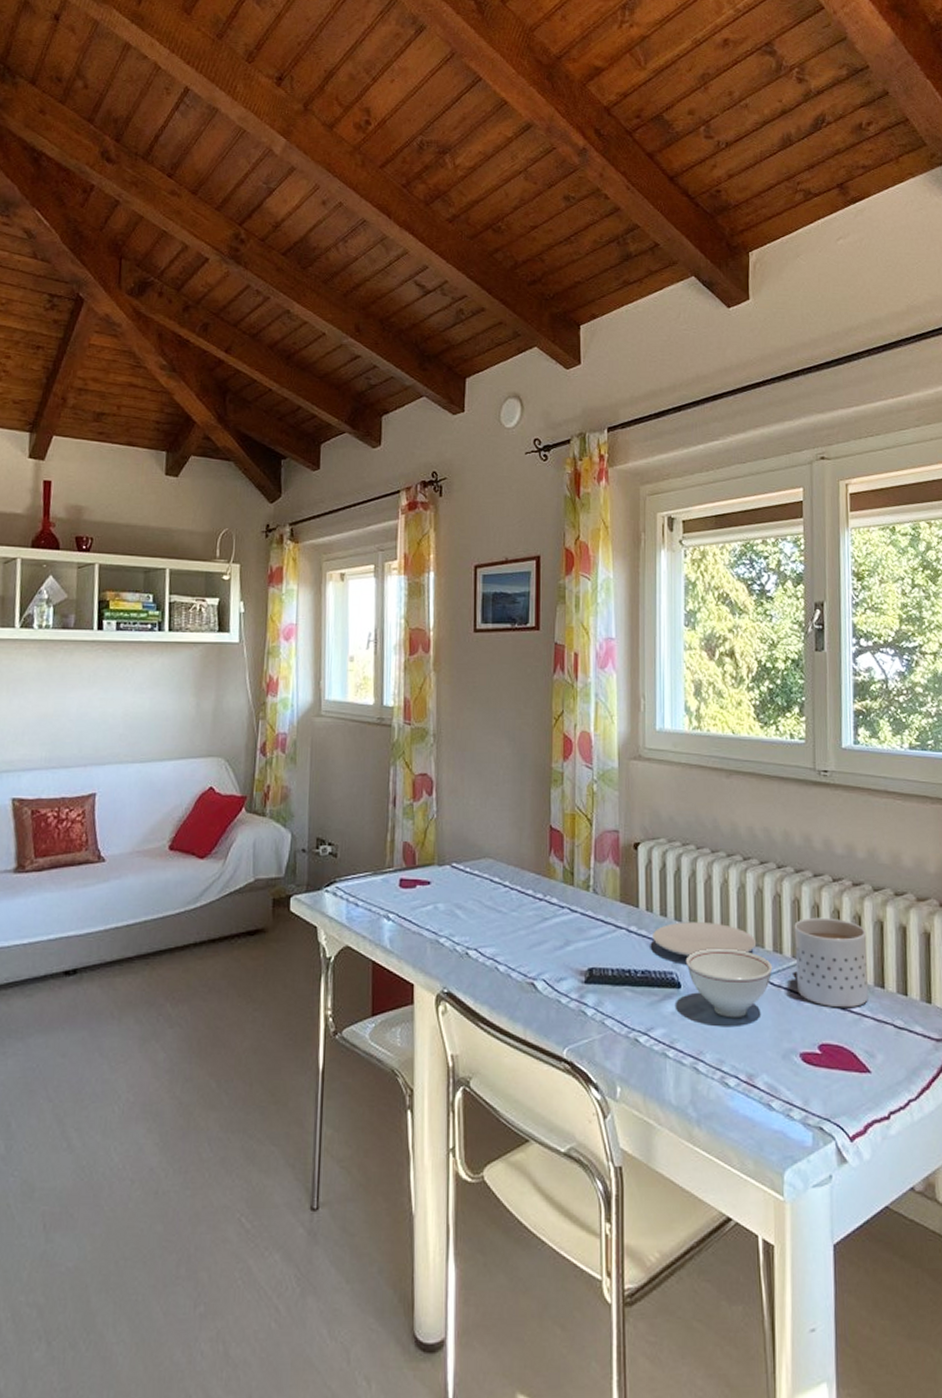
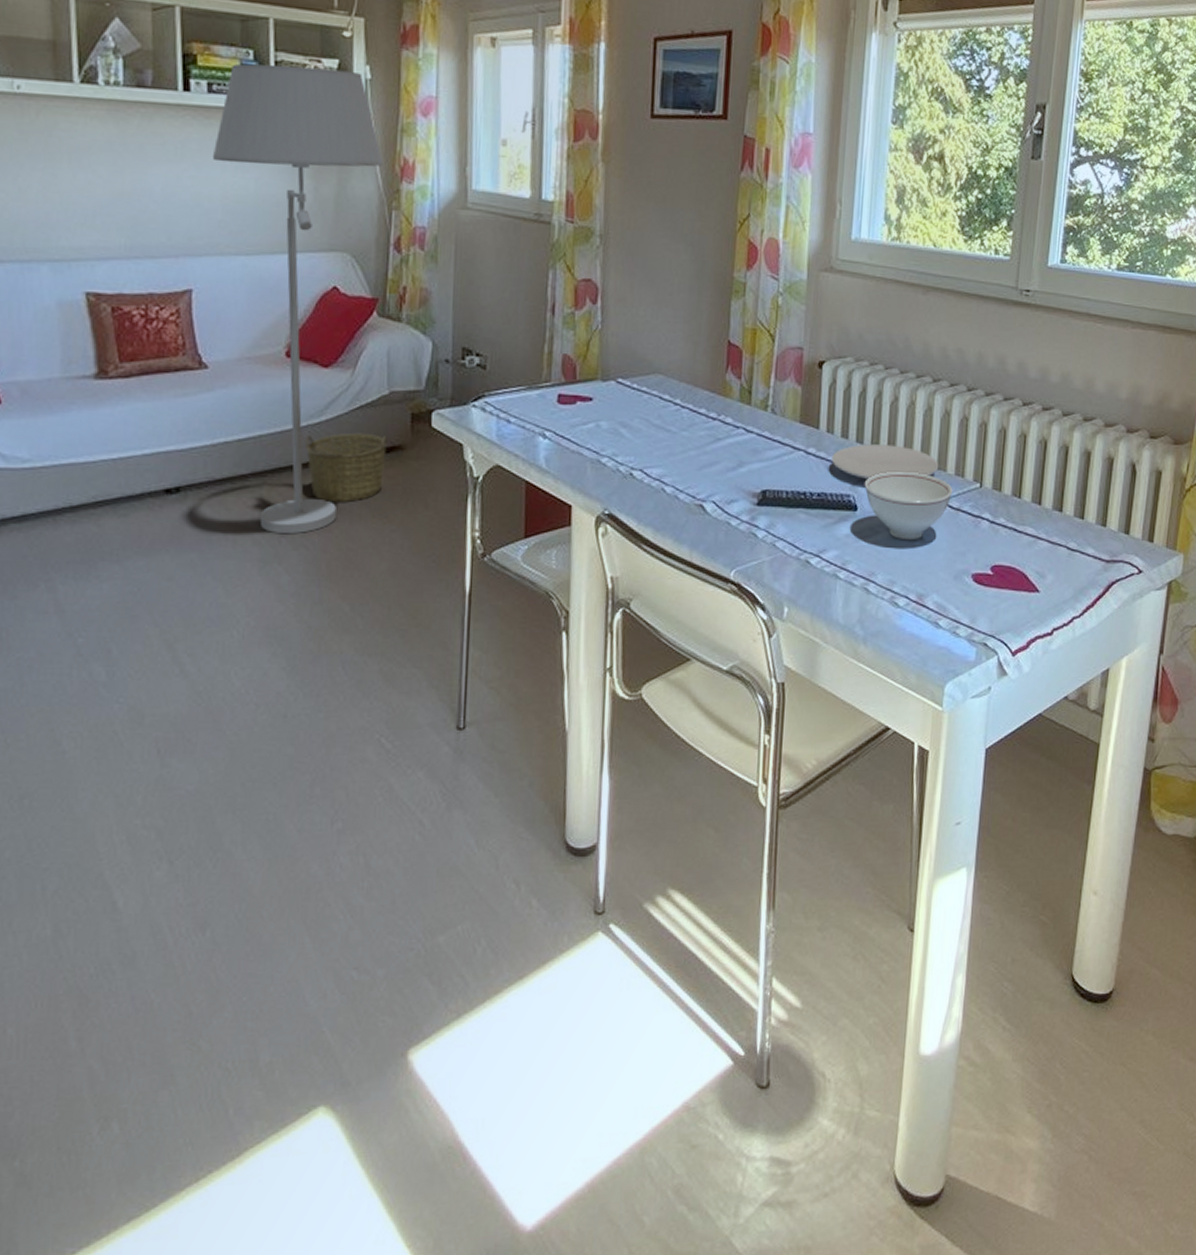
floor lamp: none [117,605,252,1013] -> present [212,63,383,535]
basket: none [183,917,252,983] -> present [306,432,387,503]
mug: present [794,917,868,1008] -> none [976,441,1051,531]

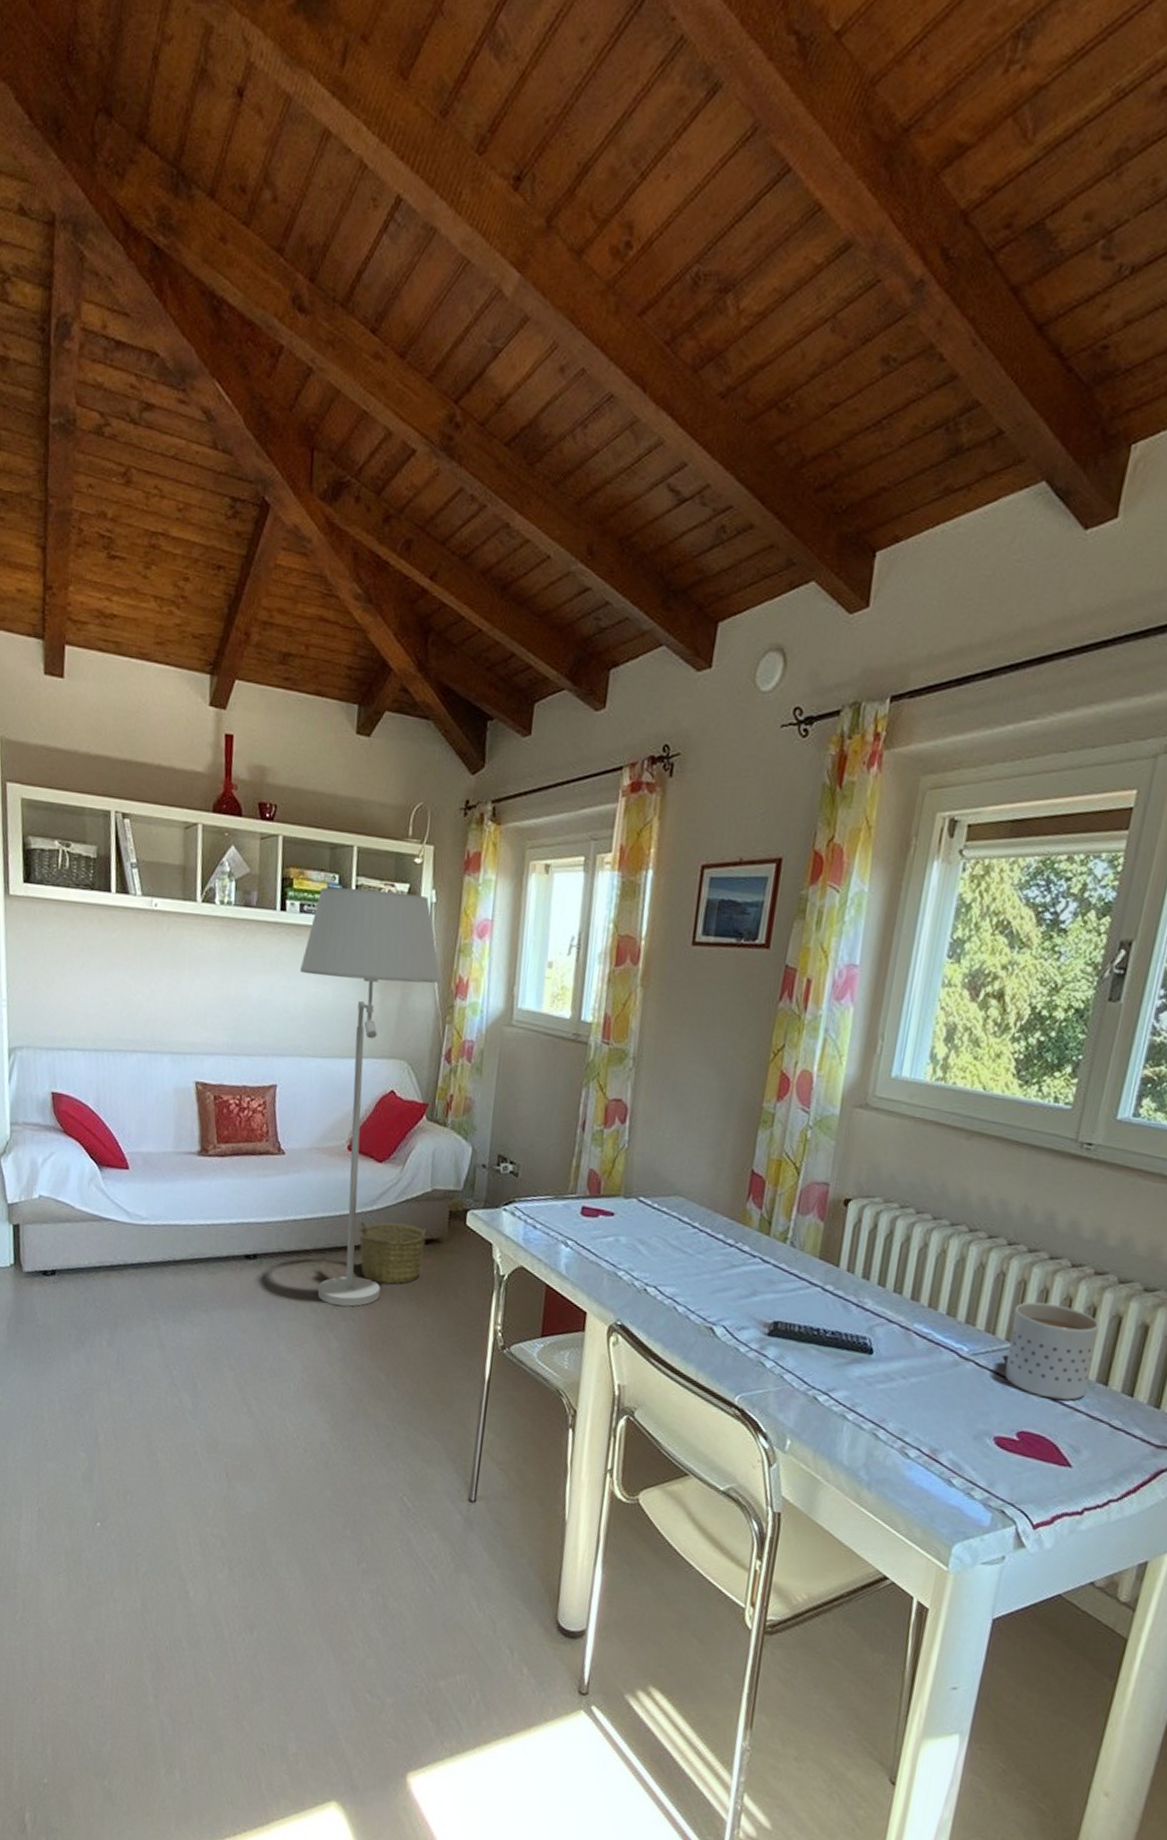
plate: present [831,444,939,479] -> none [849,1287,968,1329]
bowl: present [864,470,953,541] -> none [882,1318,982,1393]
mug: none [976,441,1051,531] -> present [1004,1301,1100,1400]

